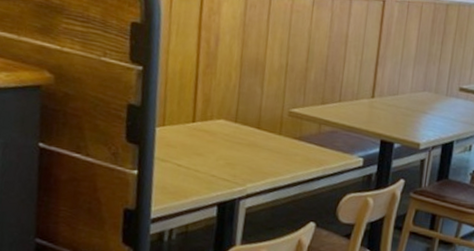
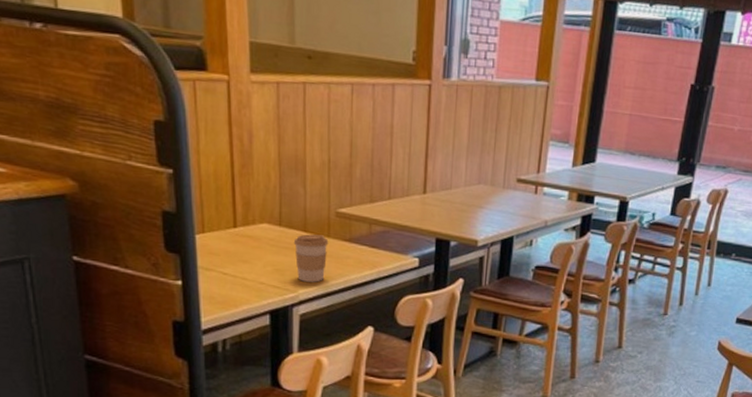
coffee cup: none [246,131,280,177] -> present [293,234,329,282]

